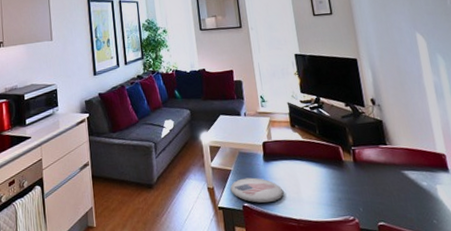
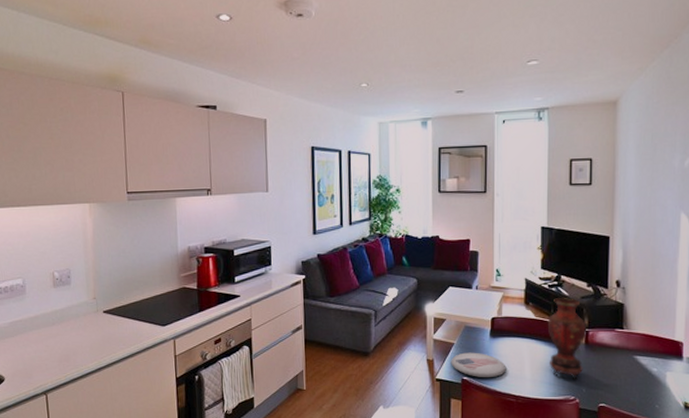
vase: none [315,118,357,199] -> present [547,298,586,380]

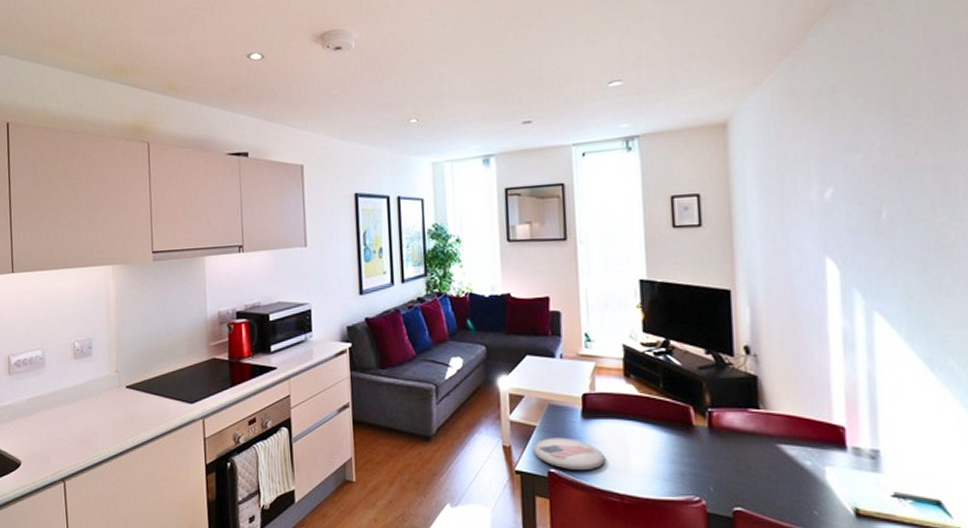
vase: present [547,298,586,380] -> none [655,368,709,475]

